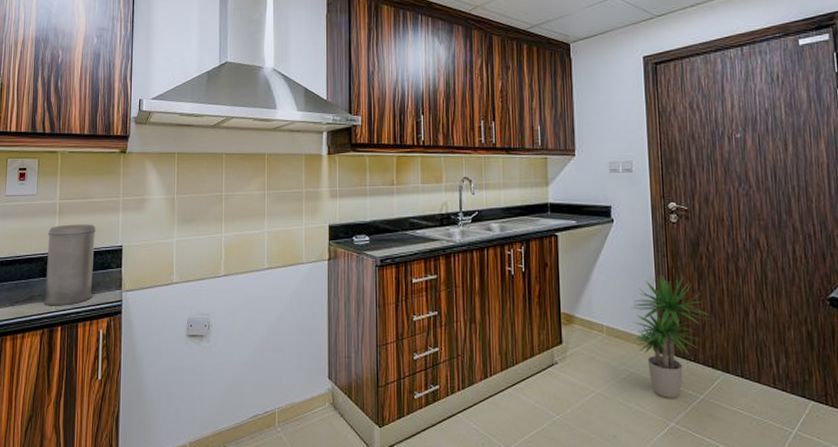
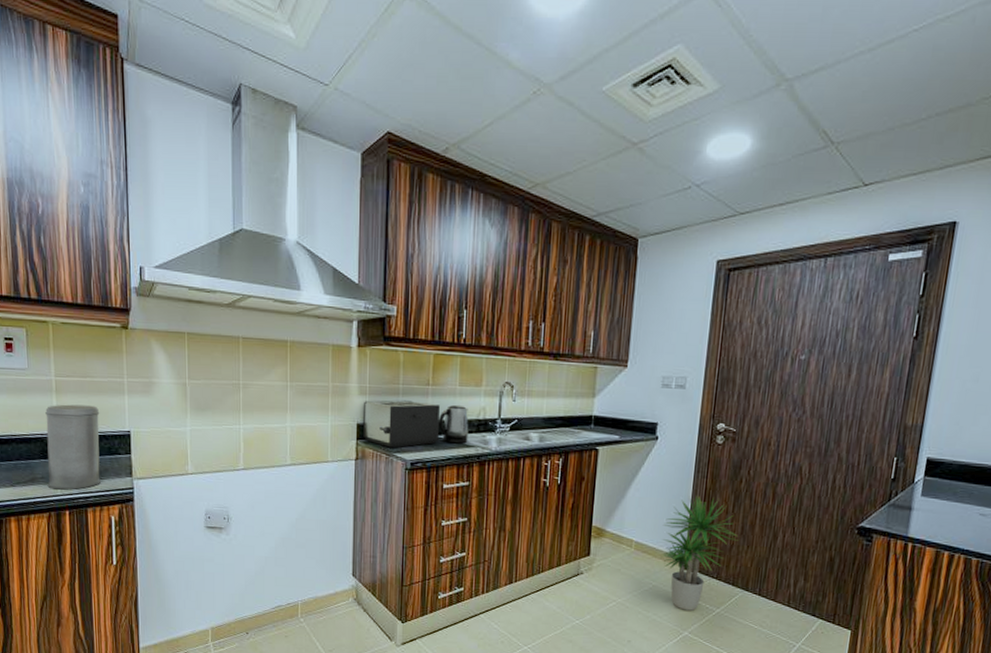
toaster: none [335,200,405,246] -> present [363,400,440,448]
kettle: none [403,201,433,238] -> present [438,404,469,444]

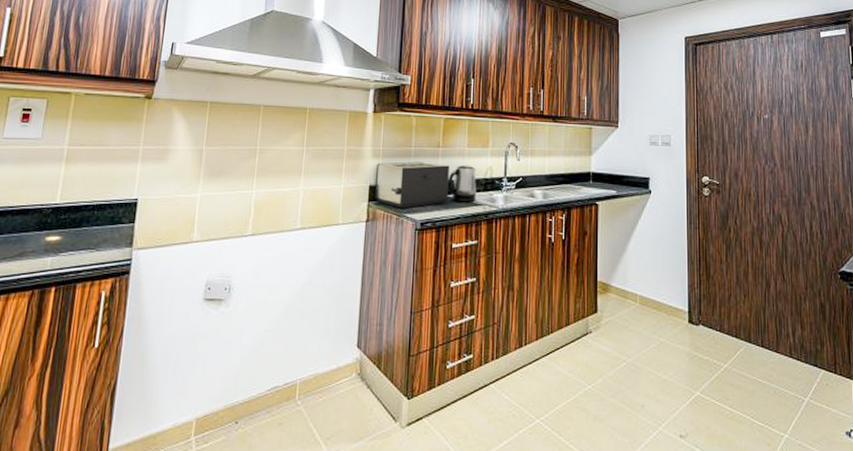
canister: present [45,404,102,490] -> none [36,173,109,264]
potted plant: present [660,496,739,611] -> none [664,247,735,368]

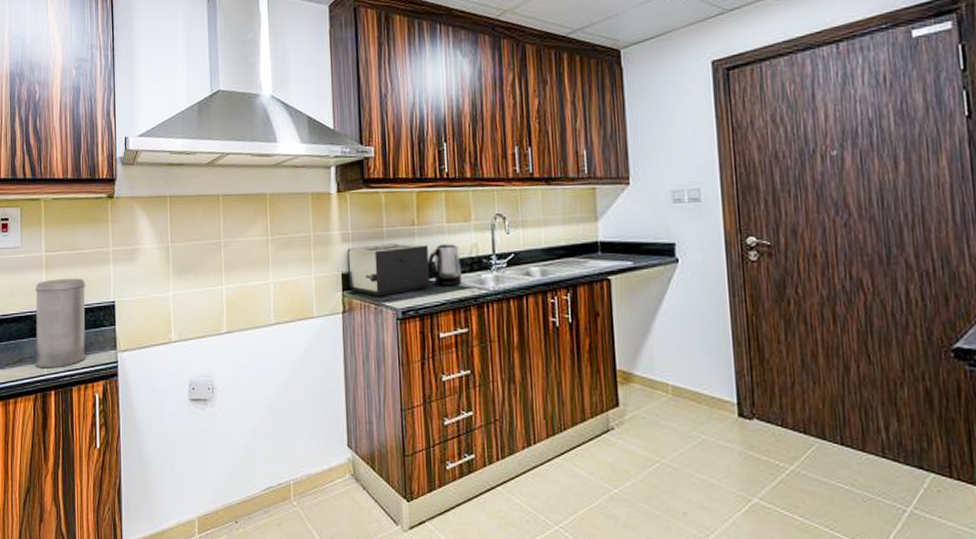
canister: none [36,173,109,264] -> present [35,278,87,369]

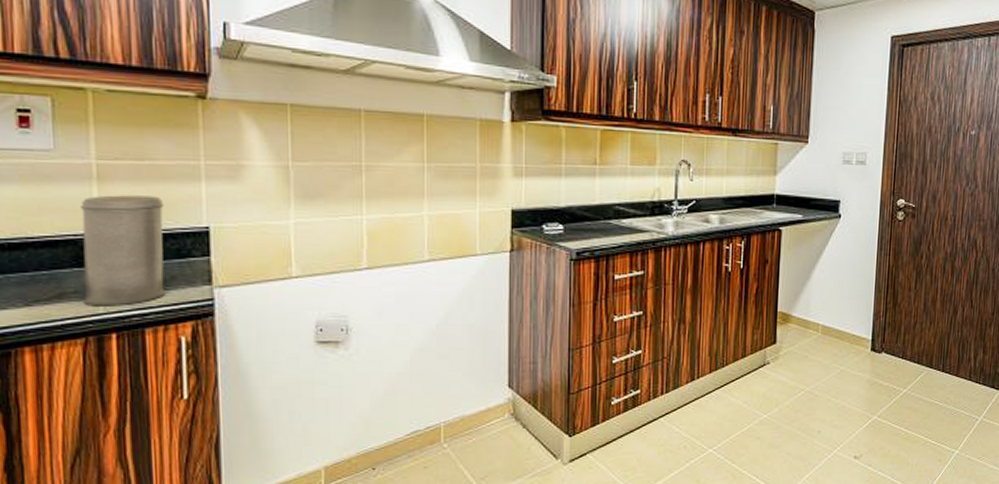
toaster: present [347,243,430,297] -> none [519,182,609,236]
kettle: present [427,243,462,286] -> none [607,185,642,229]

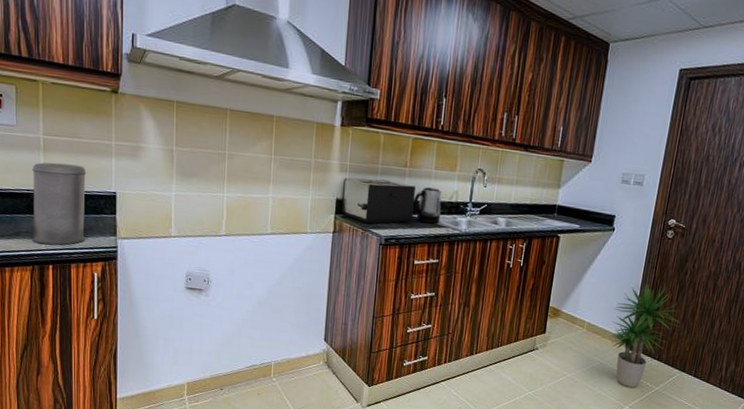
toaster: none [519,182,609,236] -> present [342,178,415,224]
kettle: none [607,185,642,229] -> present [412,186,442,224]
potted plant: none [847,274,922,393] -> present [609,284,680,388]

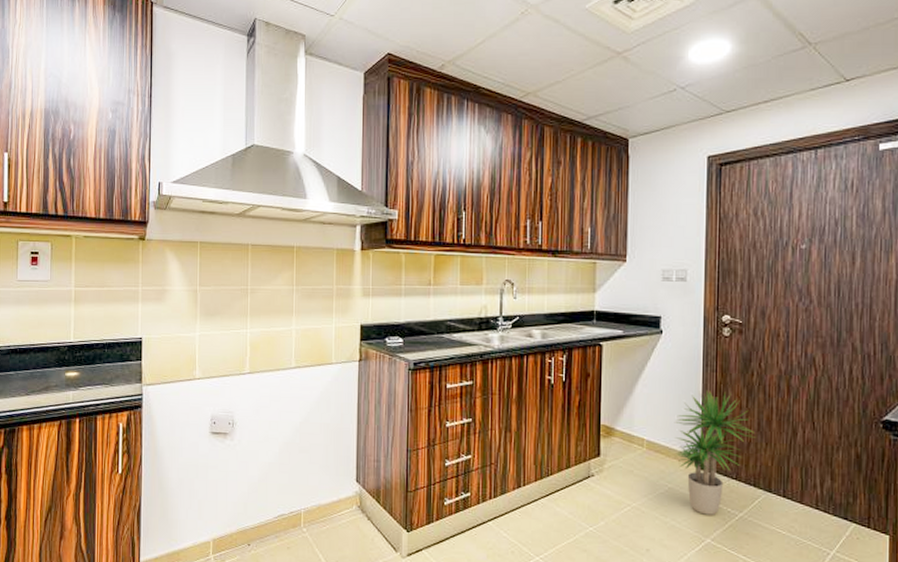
canister: present [32,162,87,246] -> none [60,313,114,398]
toaster: present [342,178,415,224] -> none [367,300,441,349]
kettle: present [412,186,442,224] -> none [440,303,471,343]

